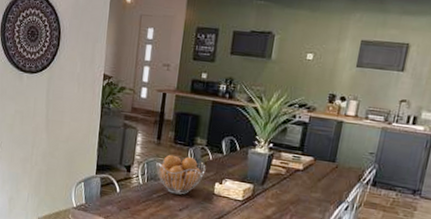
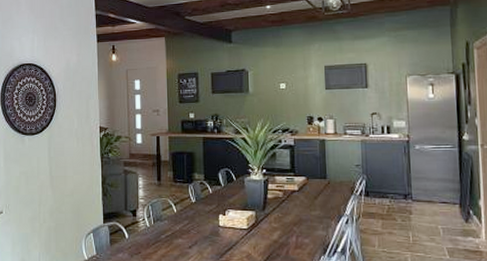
fruit basket: present [156,154,206,195] -> none [160,193,208,232]

